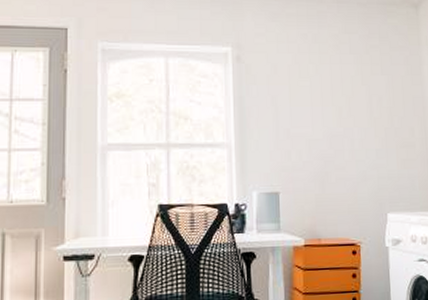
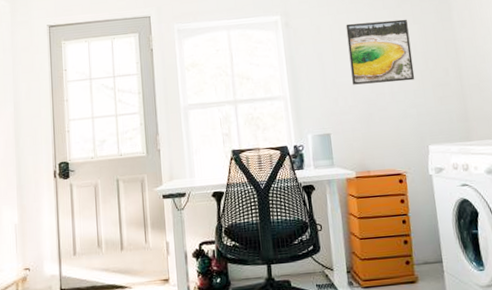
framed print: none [306,66,378,138] -> present [345,19,415,85]

